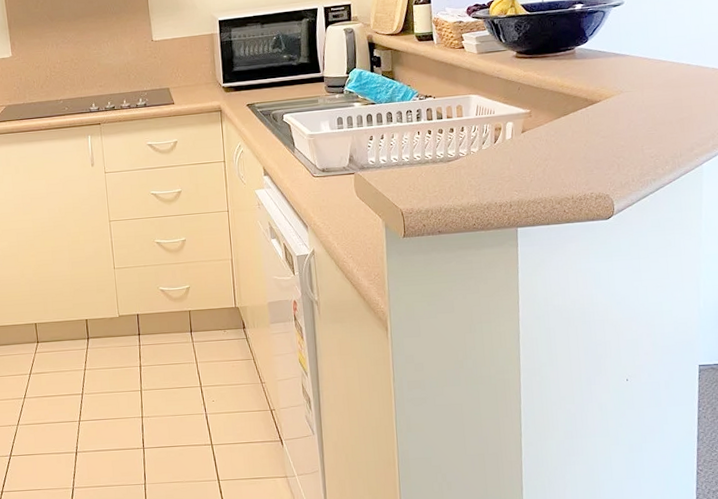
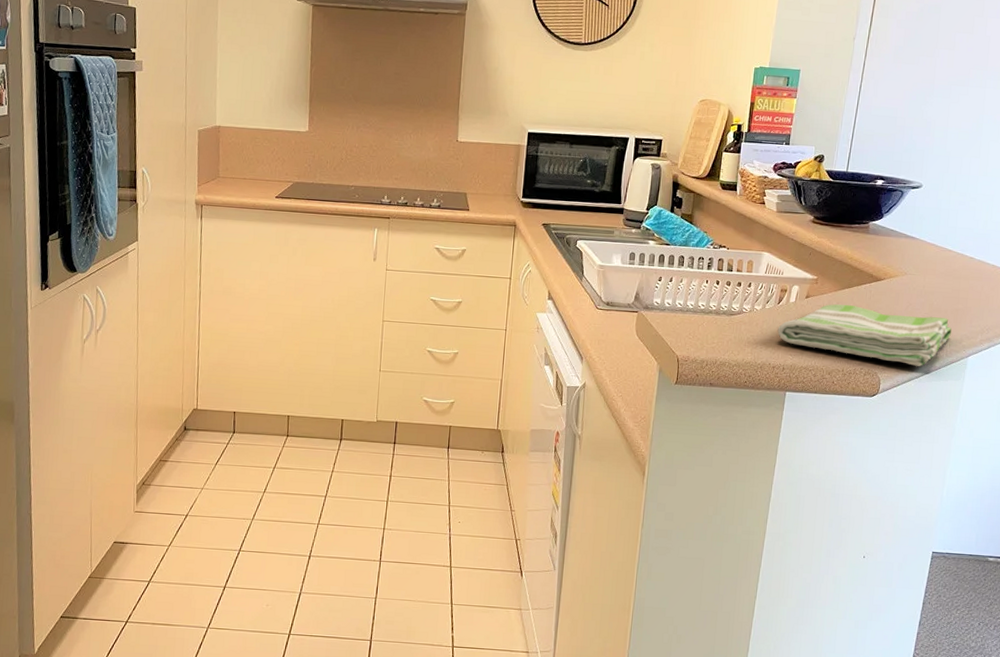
dish towel: none [498,129,680,182] -> present [777,304,952,366]

